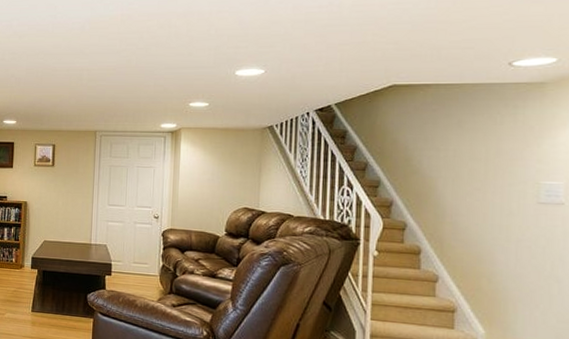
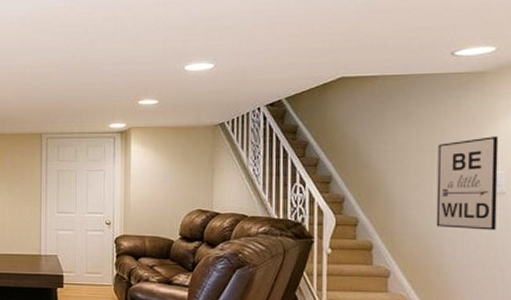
wall art: none [488,147,558,241] -> present [436,136,499,230]

